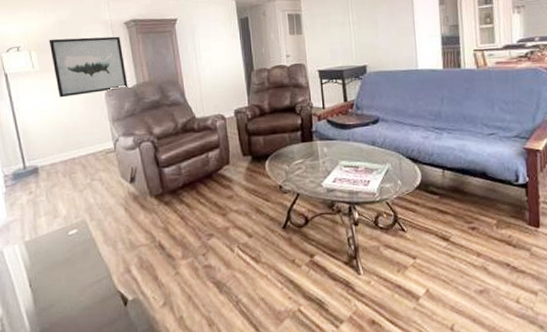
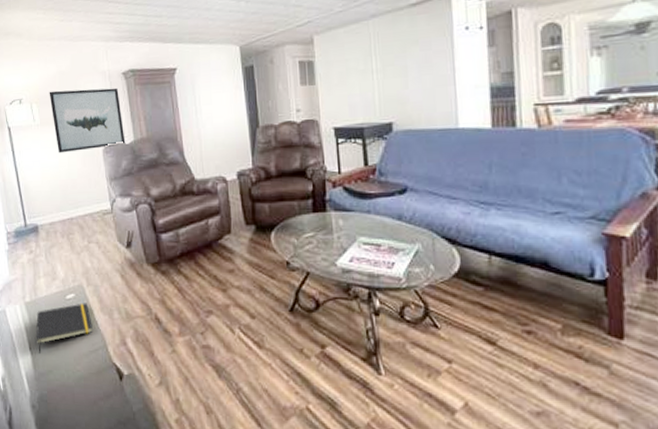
notepad: none [36,237,96,290] -> present [36,303,93,353]

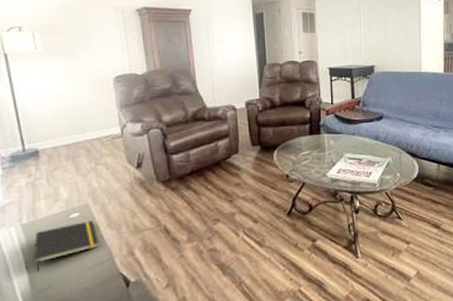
wall art: present [49,87,126,154] -> none [54,21,138,81]

